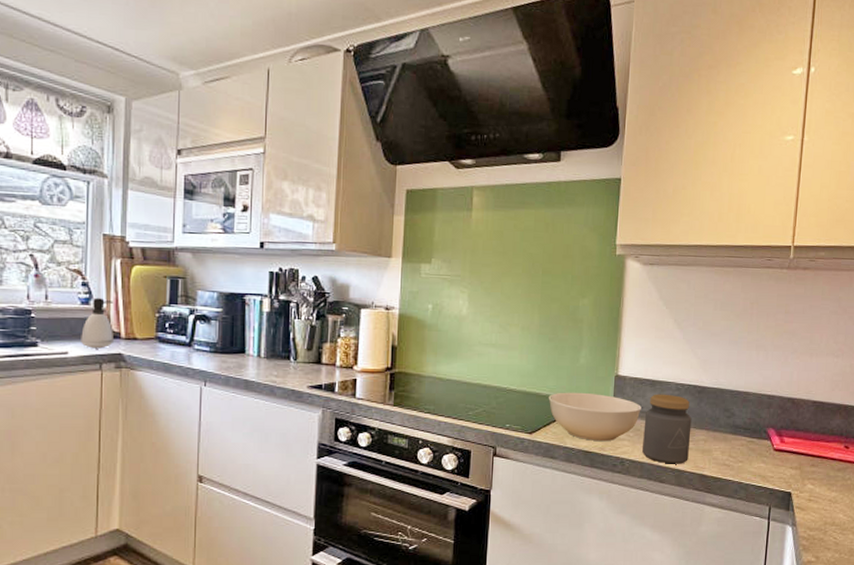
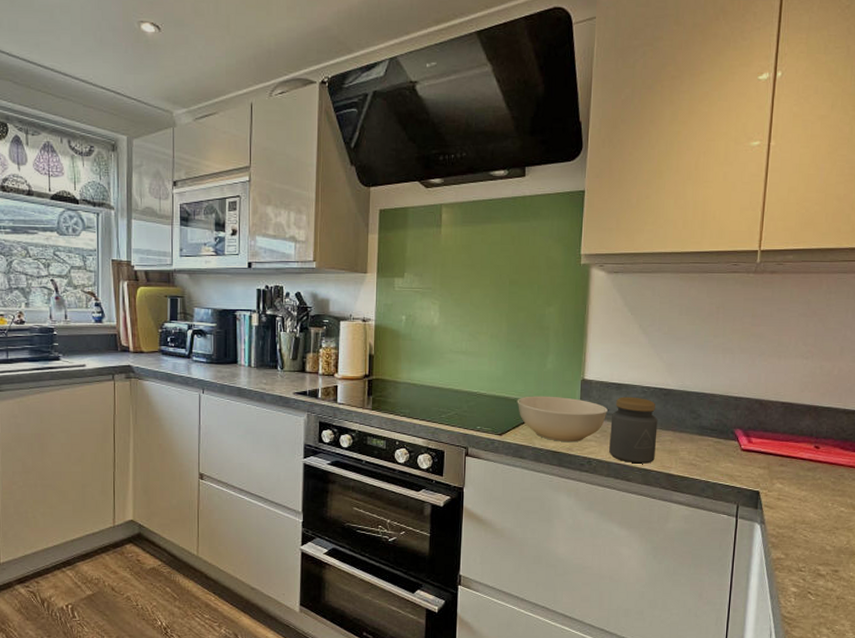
soap dispenser: present [81,297,114,349] -> none [96,316,123,361]

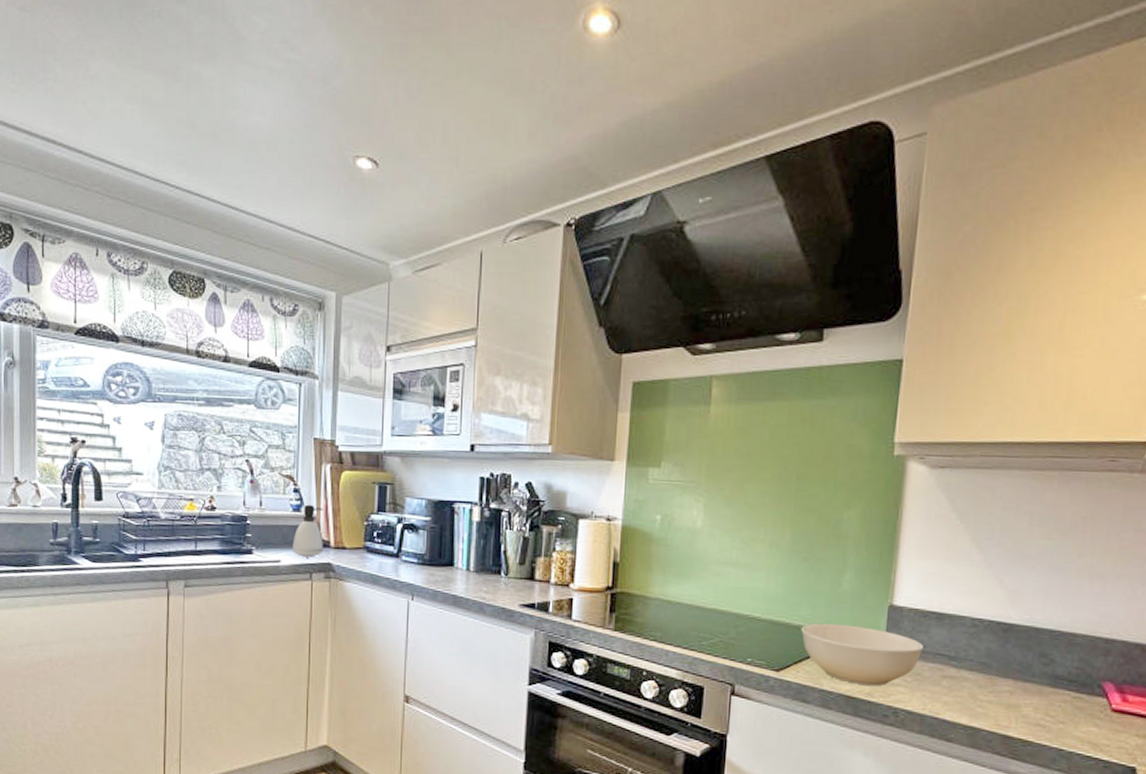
soap dispenser: none [96,316,123,361] -> present [292,504,324,558]
jar: present [609,396,658,464] -> none [923,630,993,720]

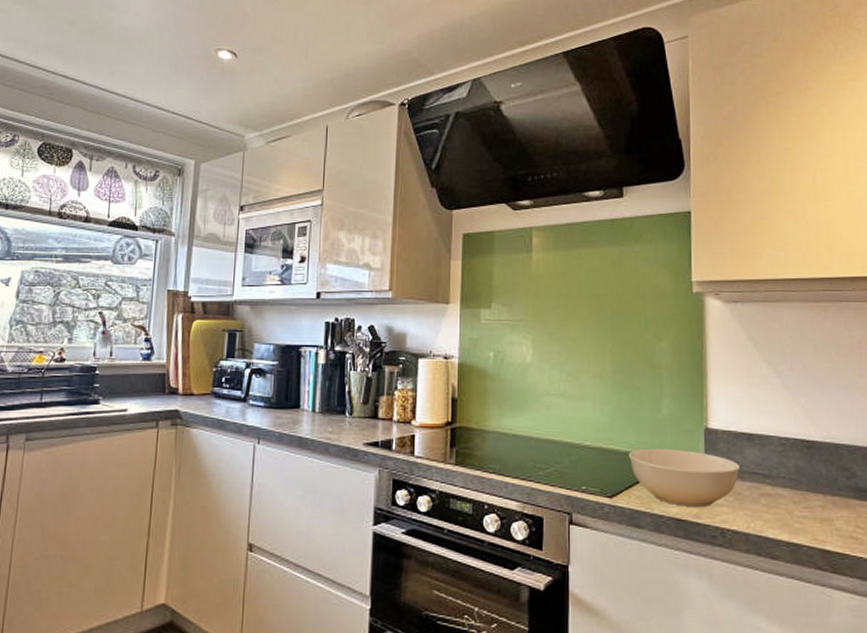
soap dispenser: present [292,504,324,558] -> none [140,353,174,405]

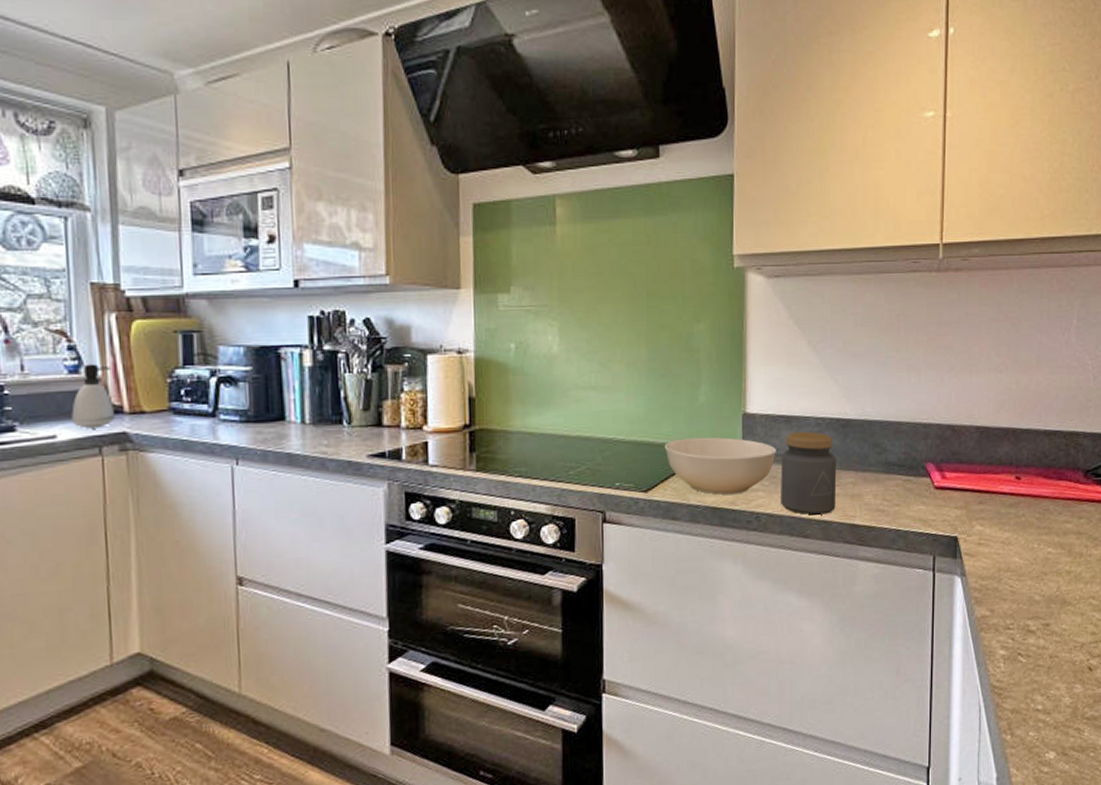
soap dispenser: none [140,353,174,405] -> present [71,363,115,429]
jar: none [744,450,805,536] -> present [780,431,837,515]

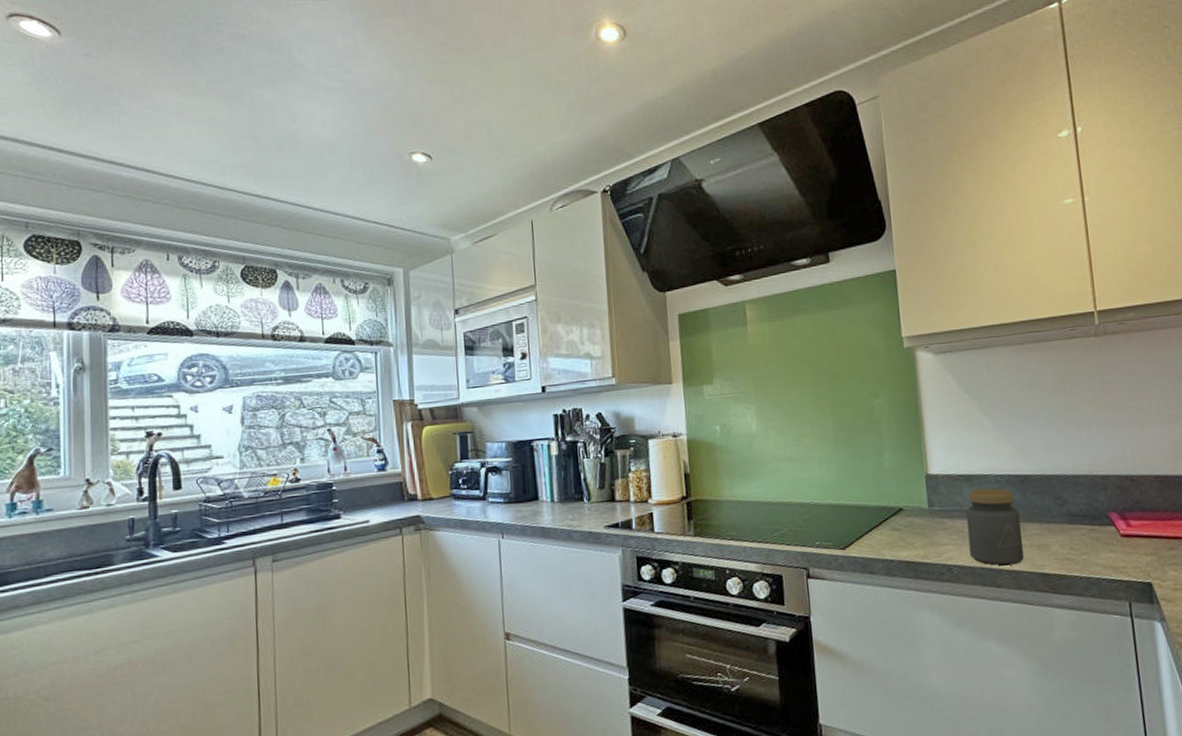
soap dispenser: present [71,363,115,429] -> none [380,462,411,514]
bowl: present [664,437,776,495] -> none [856,497,961,550]

